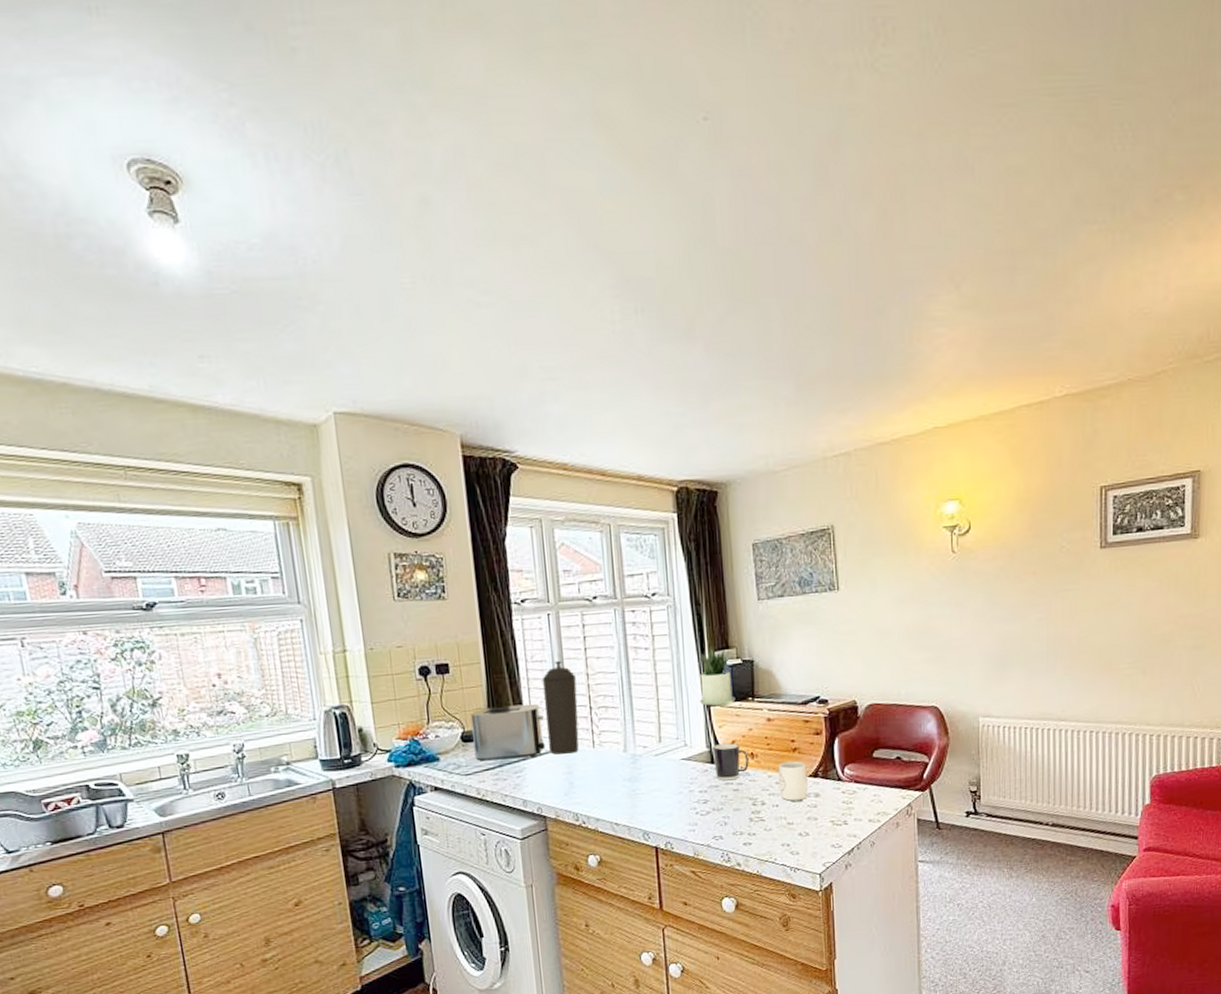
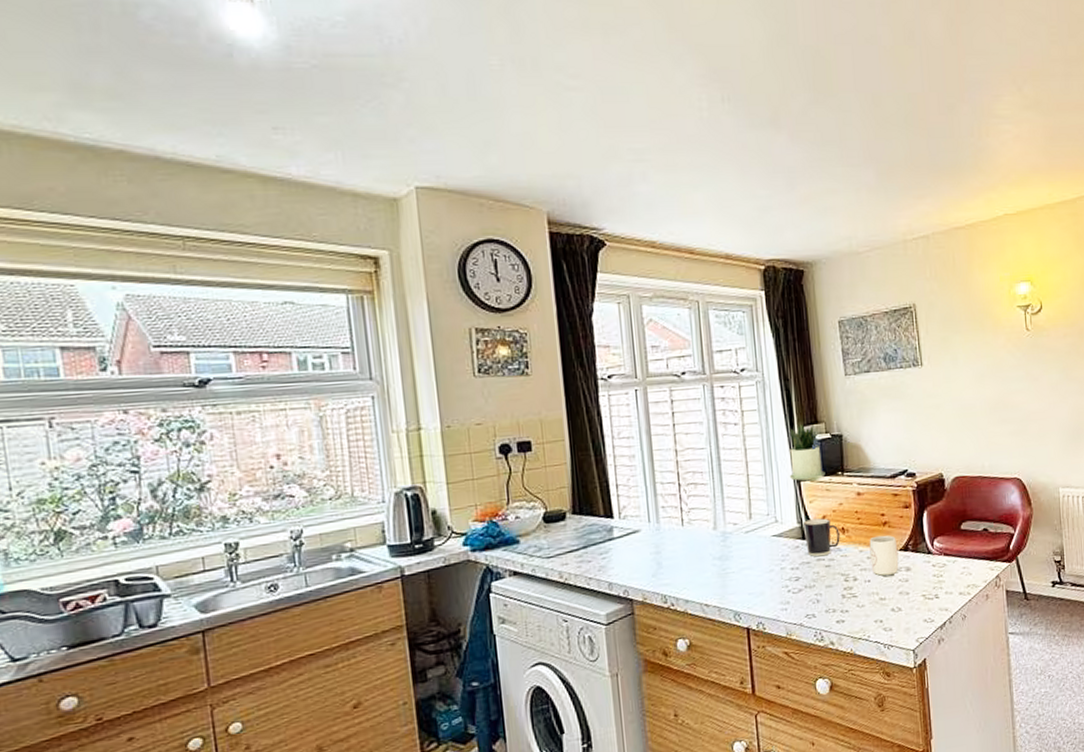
toaster: present [471,703,545,761] -> none [554,481,632,543]
canister: present [542,660,579,755] -> none [629,437,668,534]

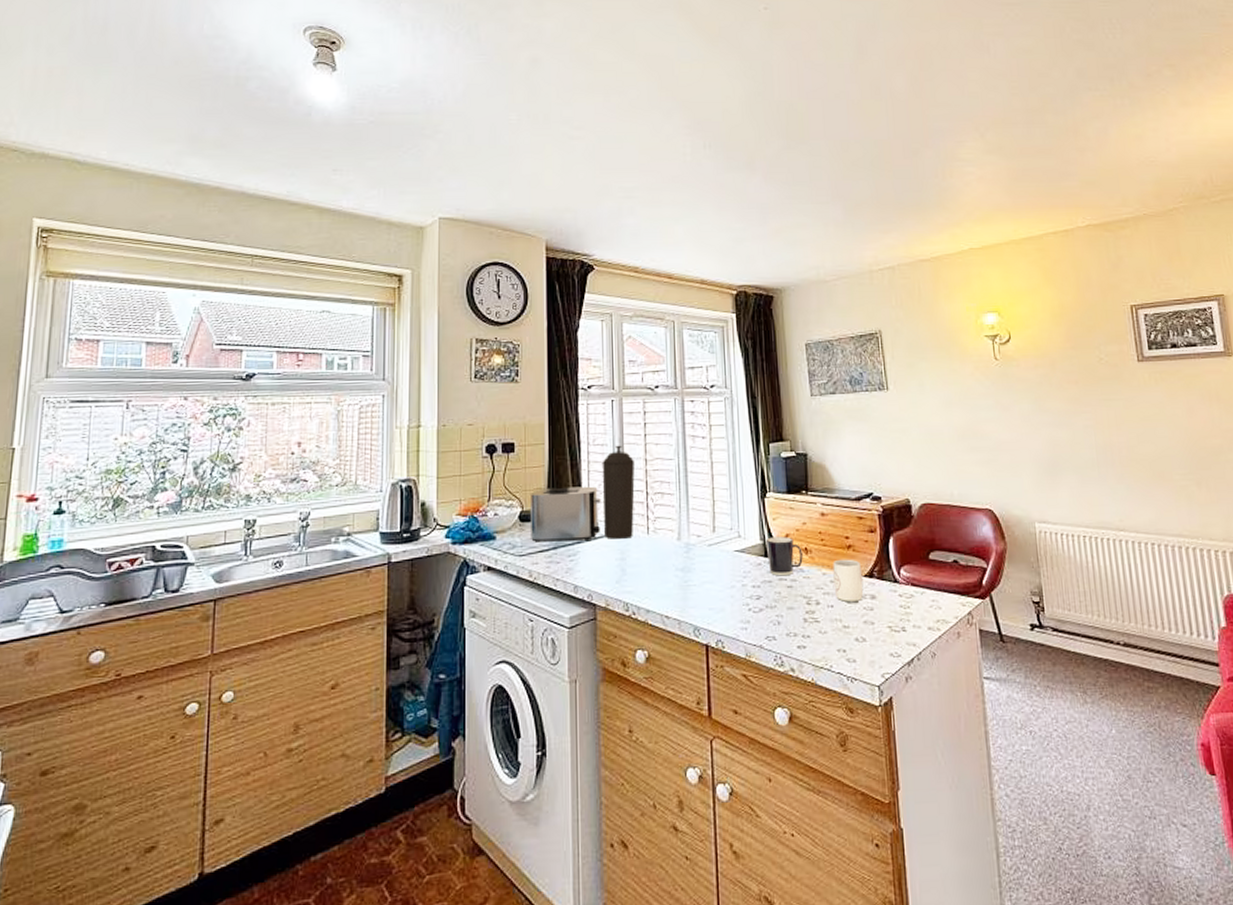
toaster: none [554,481,632,543] -> present [530,486,601,542]
canister: none [629,437,668,534] -> present [602,445,636,539]
planter: present [788,424,826,482] -> none [753,441,790,498]

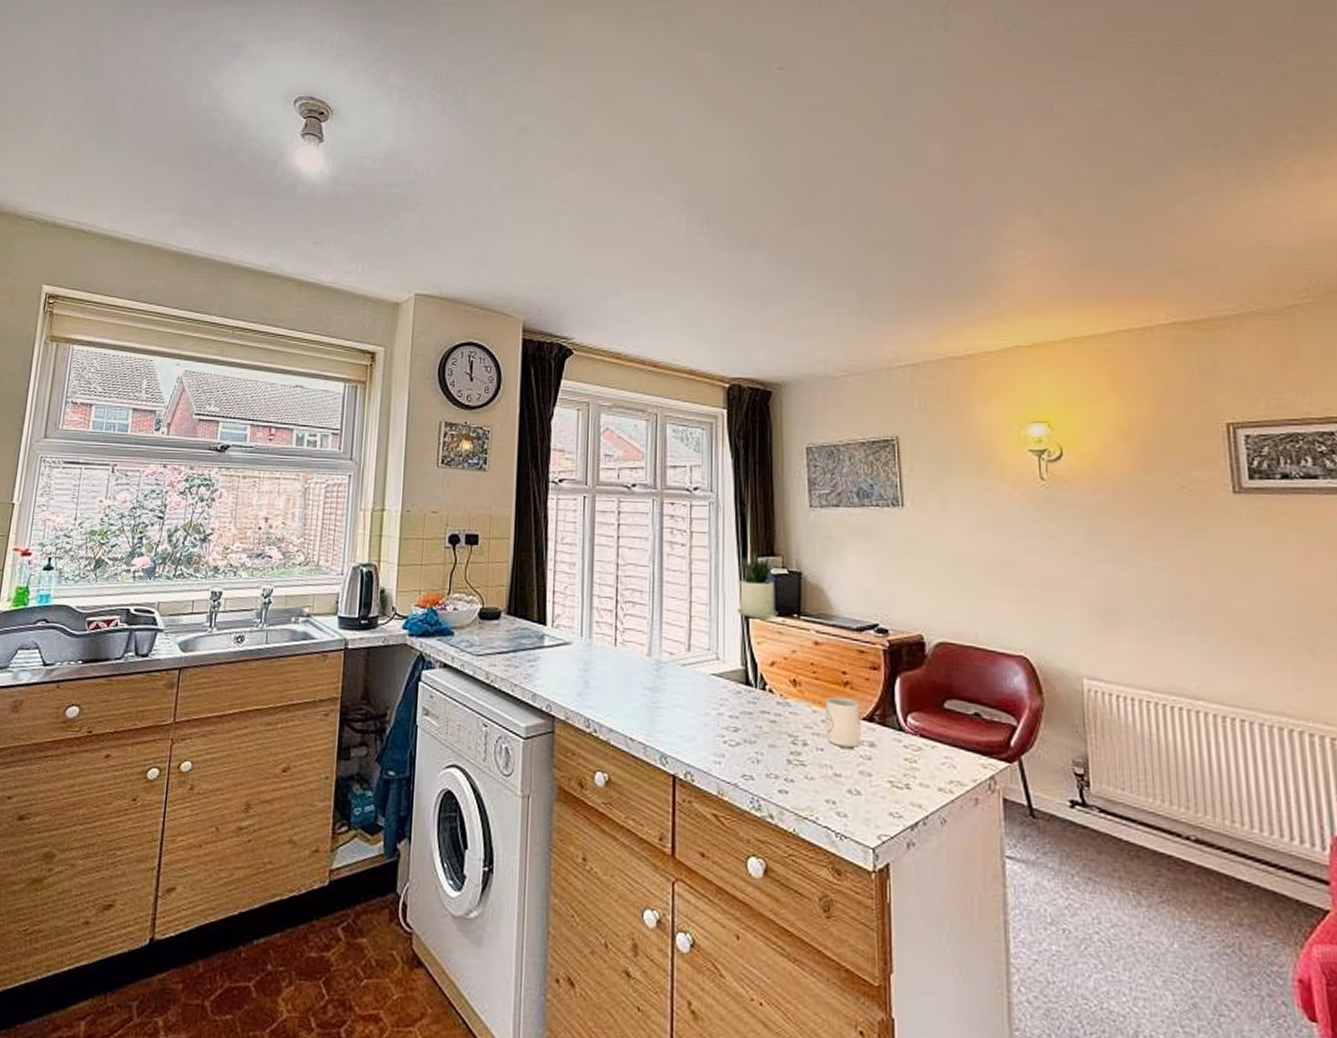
toaster: present [530,486,601,542] -> none [489,585,566,646]
canister: present [602,445,636,539] -> none [568,545,606,648]
planter: none [753,441,790,498] -> present [736,555,779,620]
mug: present [765,536,803,576] -> none [747,663,790,709]

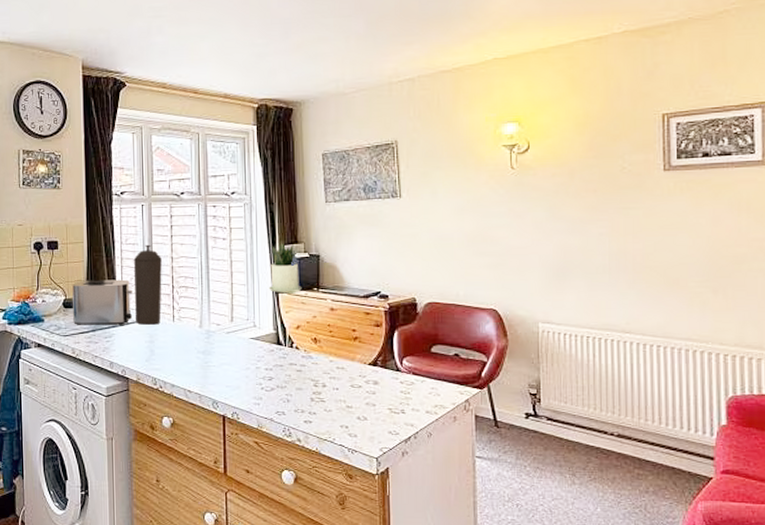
toaster: none [489,585,566,646] -> present [72,279,133,325]
canister: none [568,545,606,648] -> present [133,244,163,325]
mug: present [825,696,861,747] -> none [339,349,367,385]

